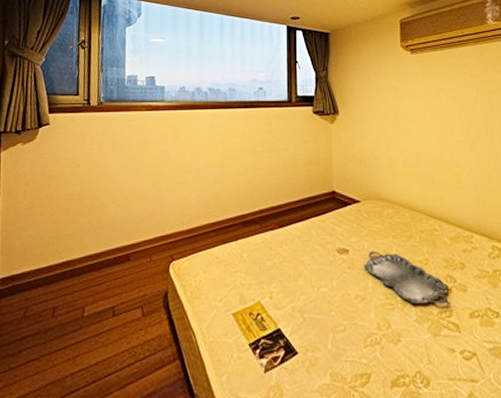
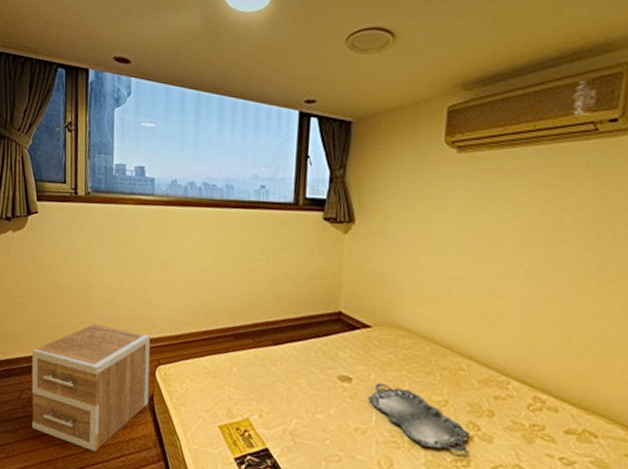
nightstand: none [37,227,164,362] -> present [31,323,151,452]

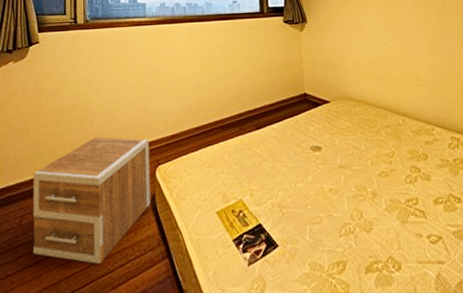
serving tray: present [368,383,471,452] -> none [336,147,415,195]

